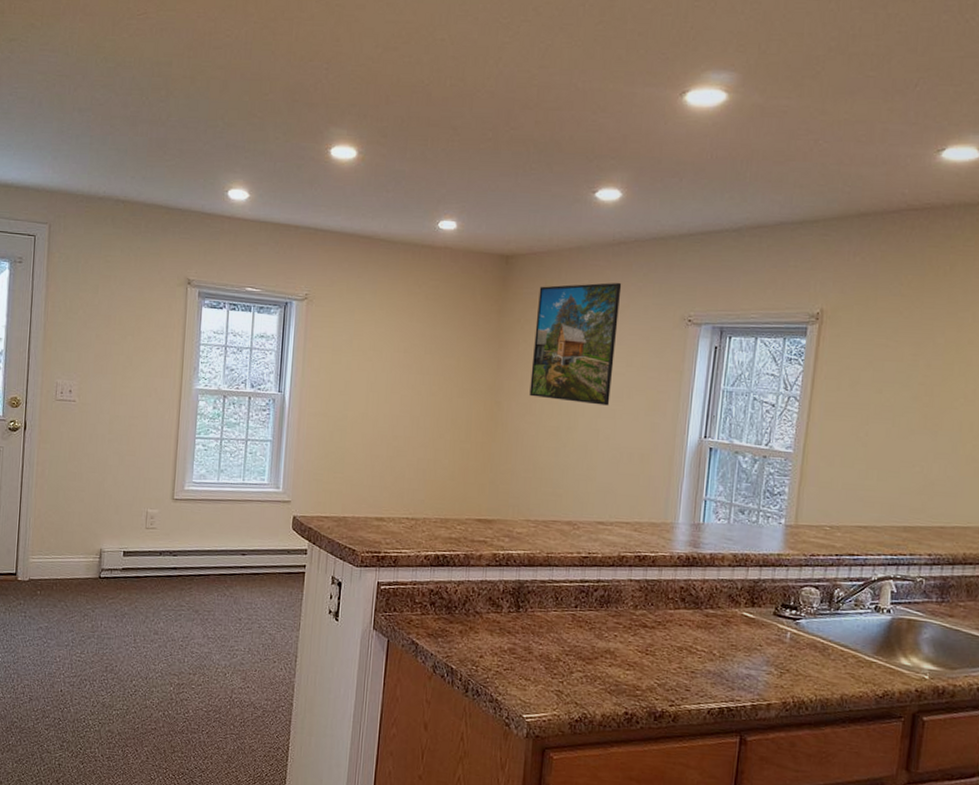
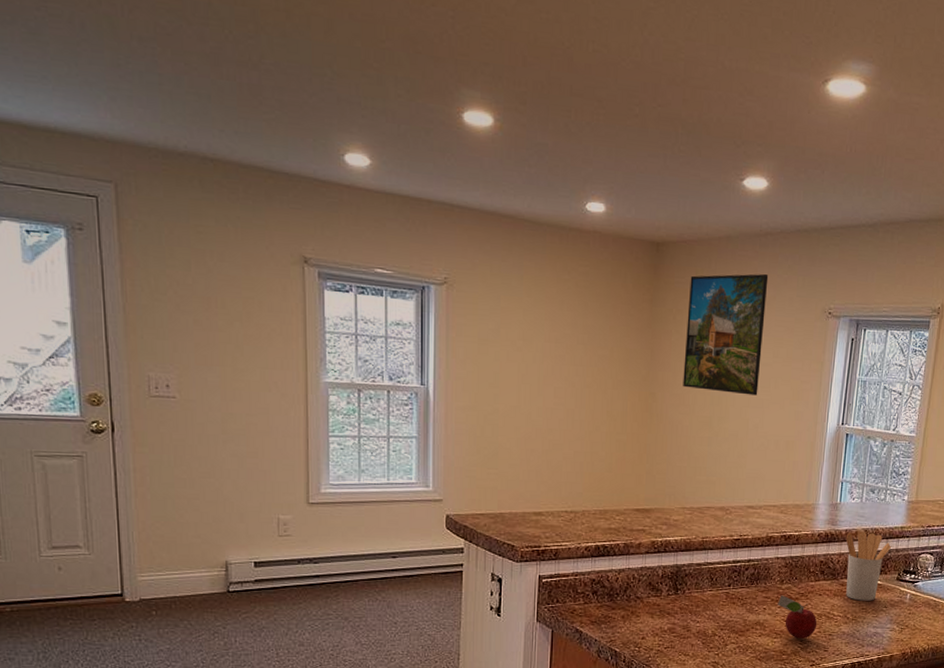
fruit: none [631,622,677,674] -> present [778,595,817,639]
utensil holder: none [710,556,767,637] -> present [845,531,892,601]

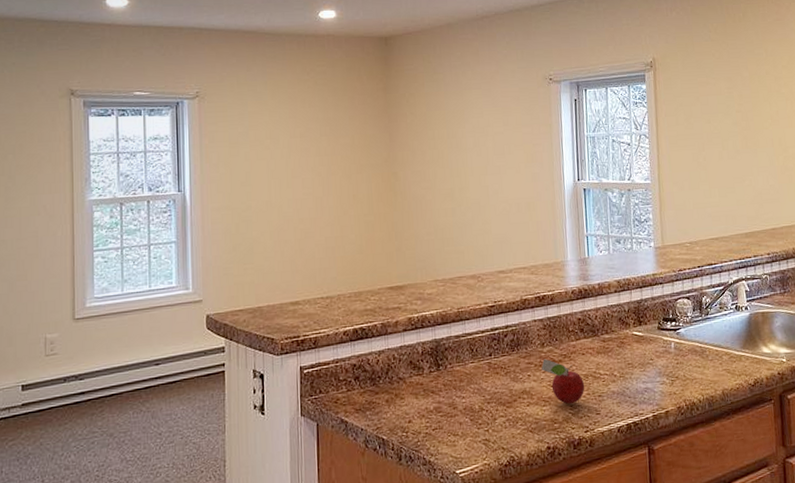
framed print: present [683,273,769,396] -> none [418,51,494,164]
utensil holder: present [845,531,892,601] -> none [599,283,647,356]

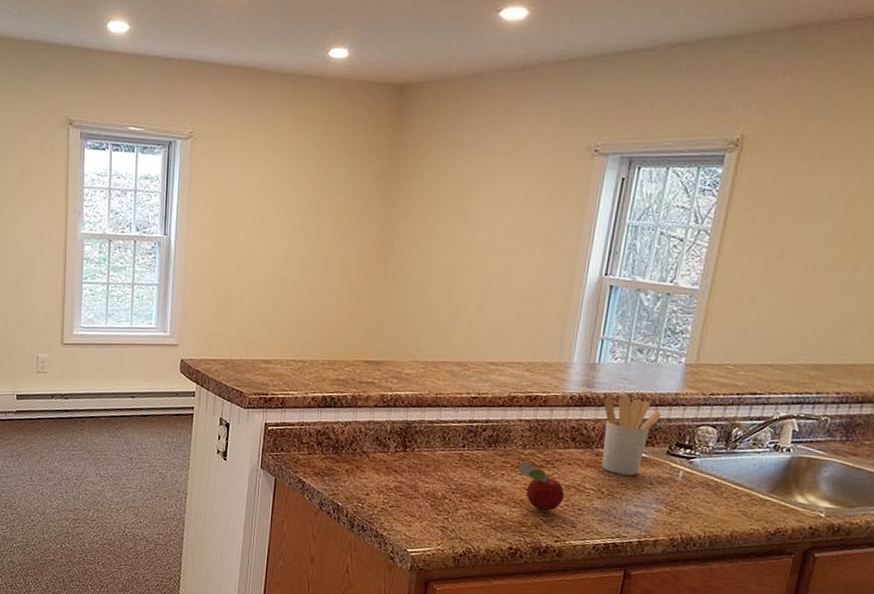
utensil holder: none [599,283,647,356] -> present [601,396,662,476]

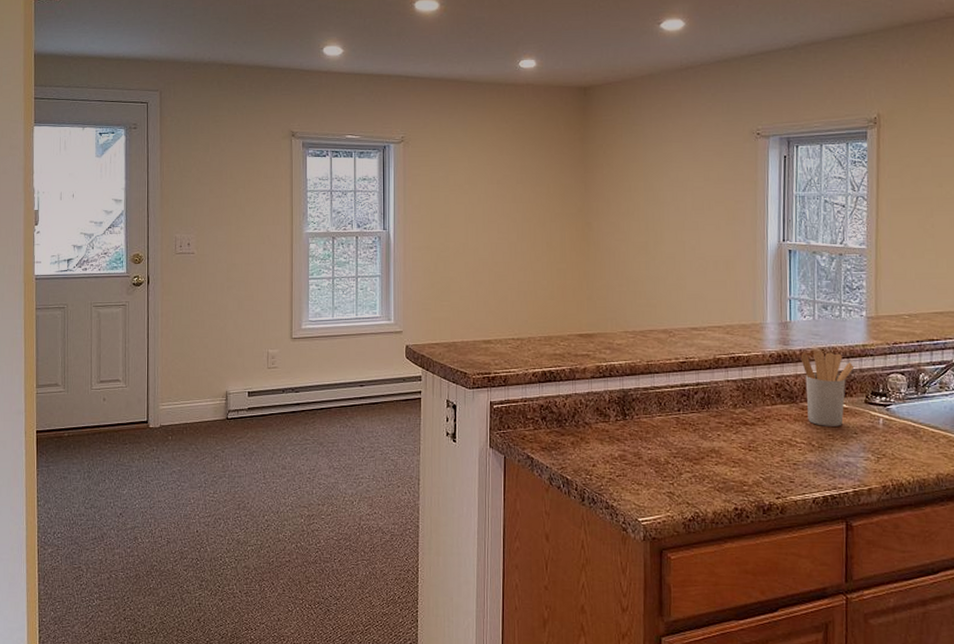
fruit: present [518,461,565,511] -> none [733,420,779,468]

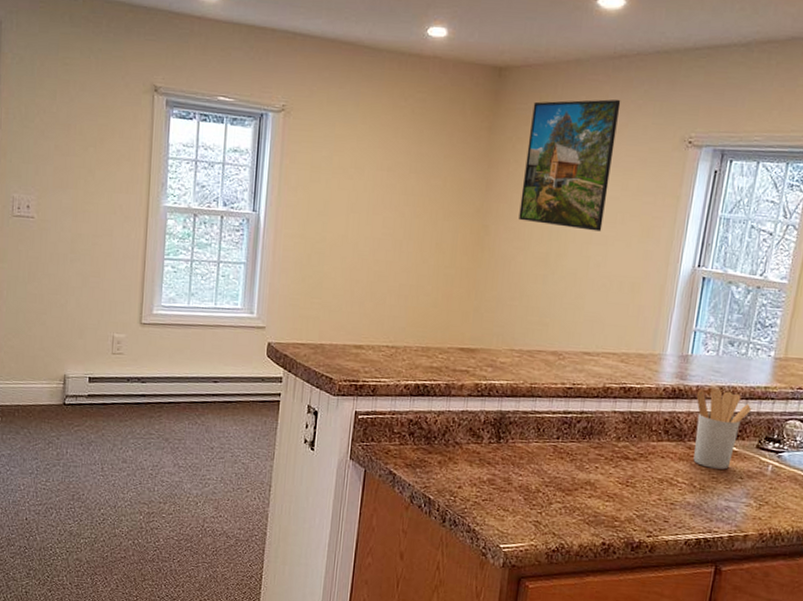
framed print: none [616,103,693,218] -> present [518,99,621,232]

